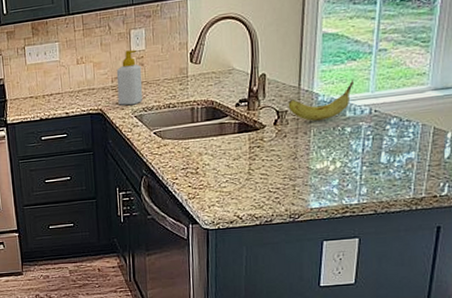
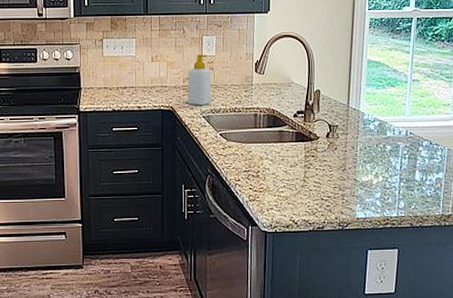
fruit: present [288,79,355,121] -> none [338,103,394,137]

